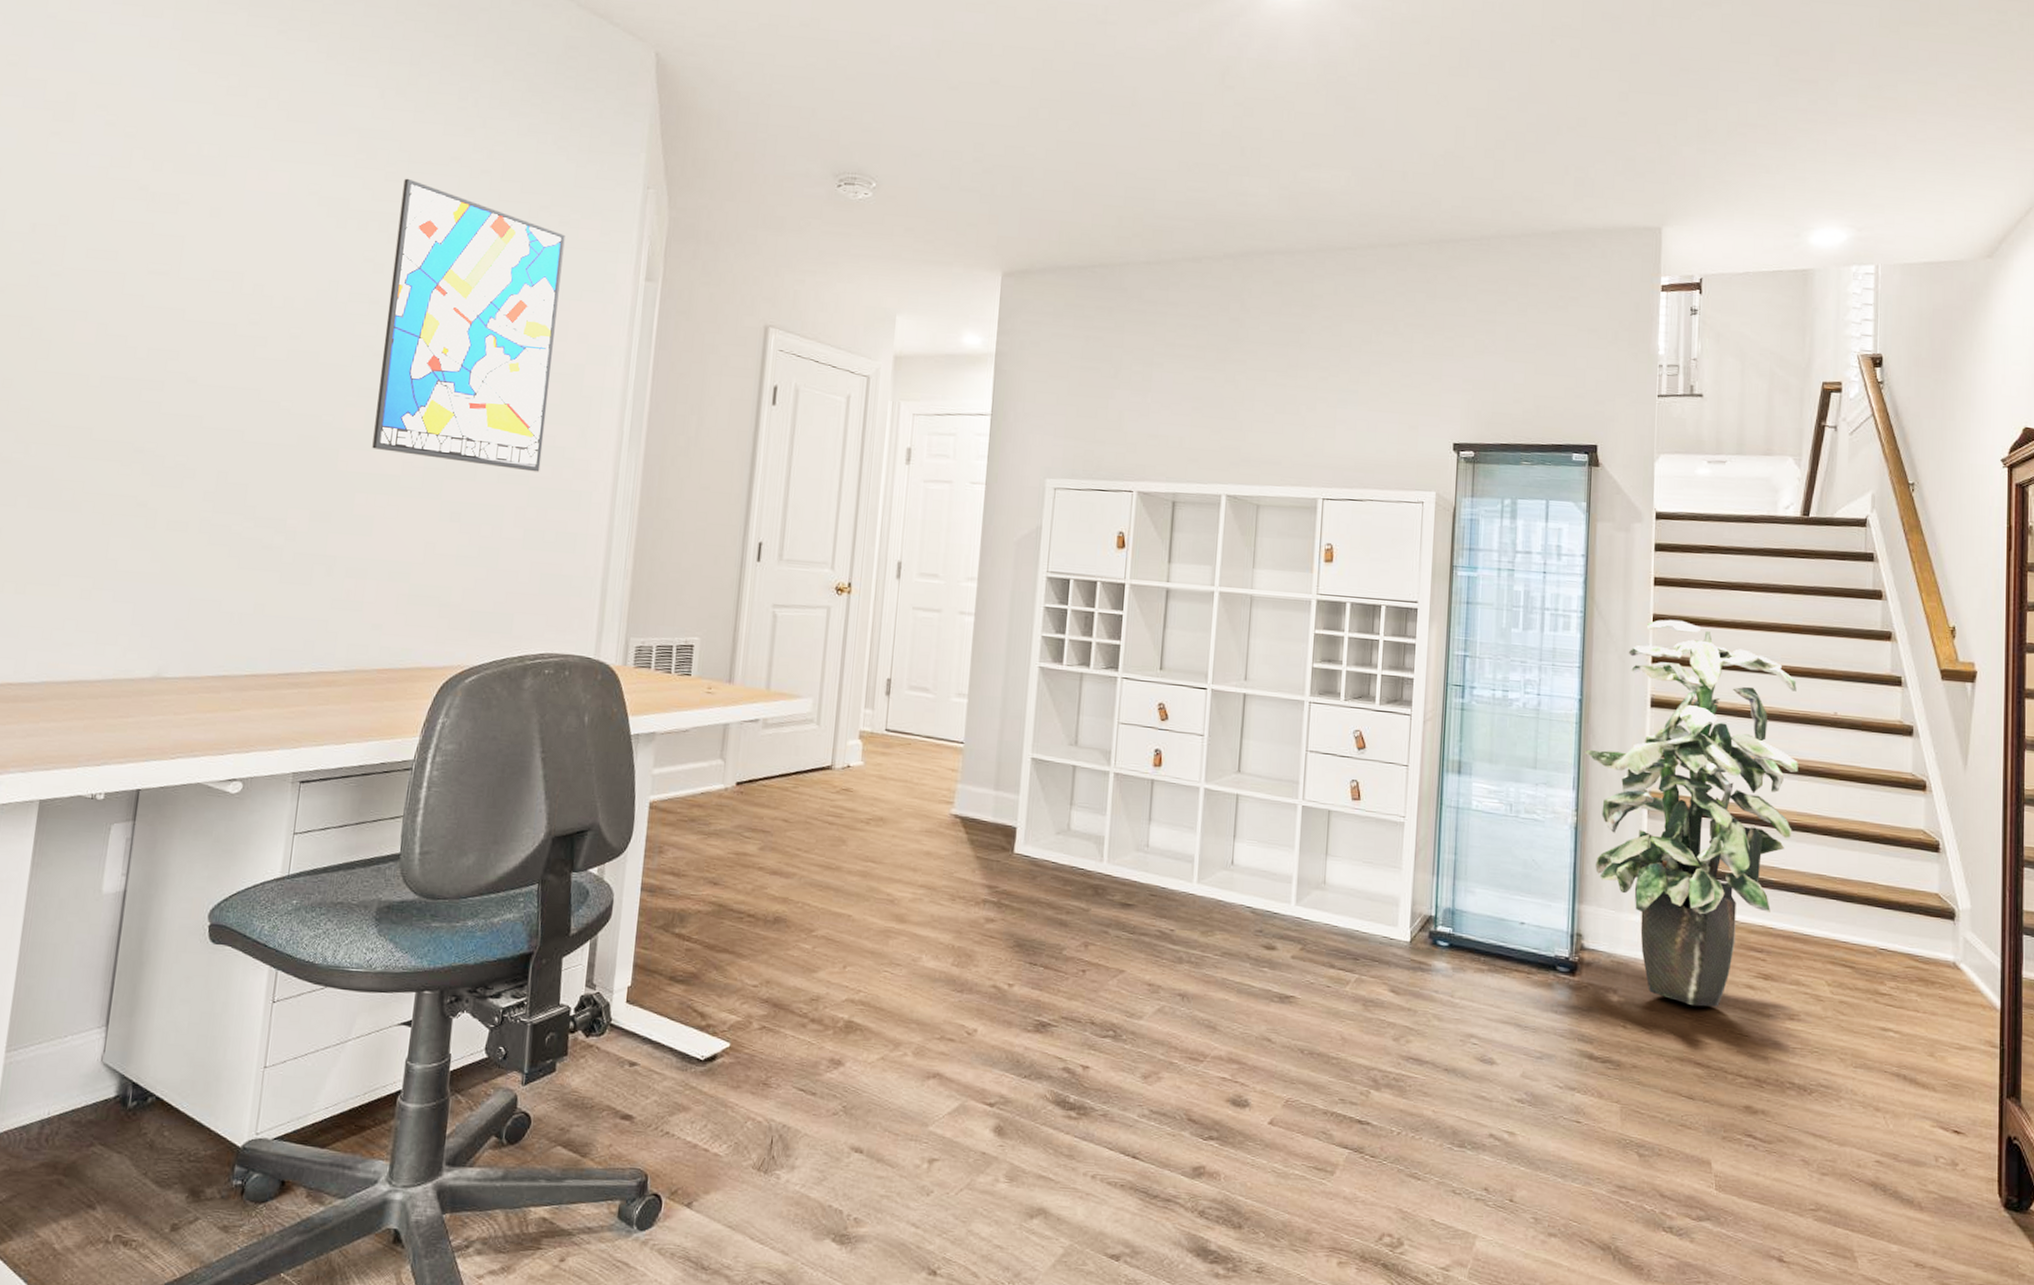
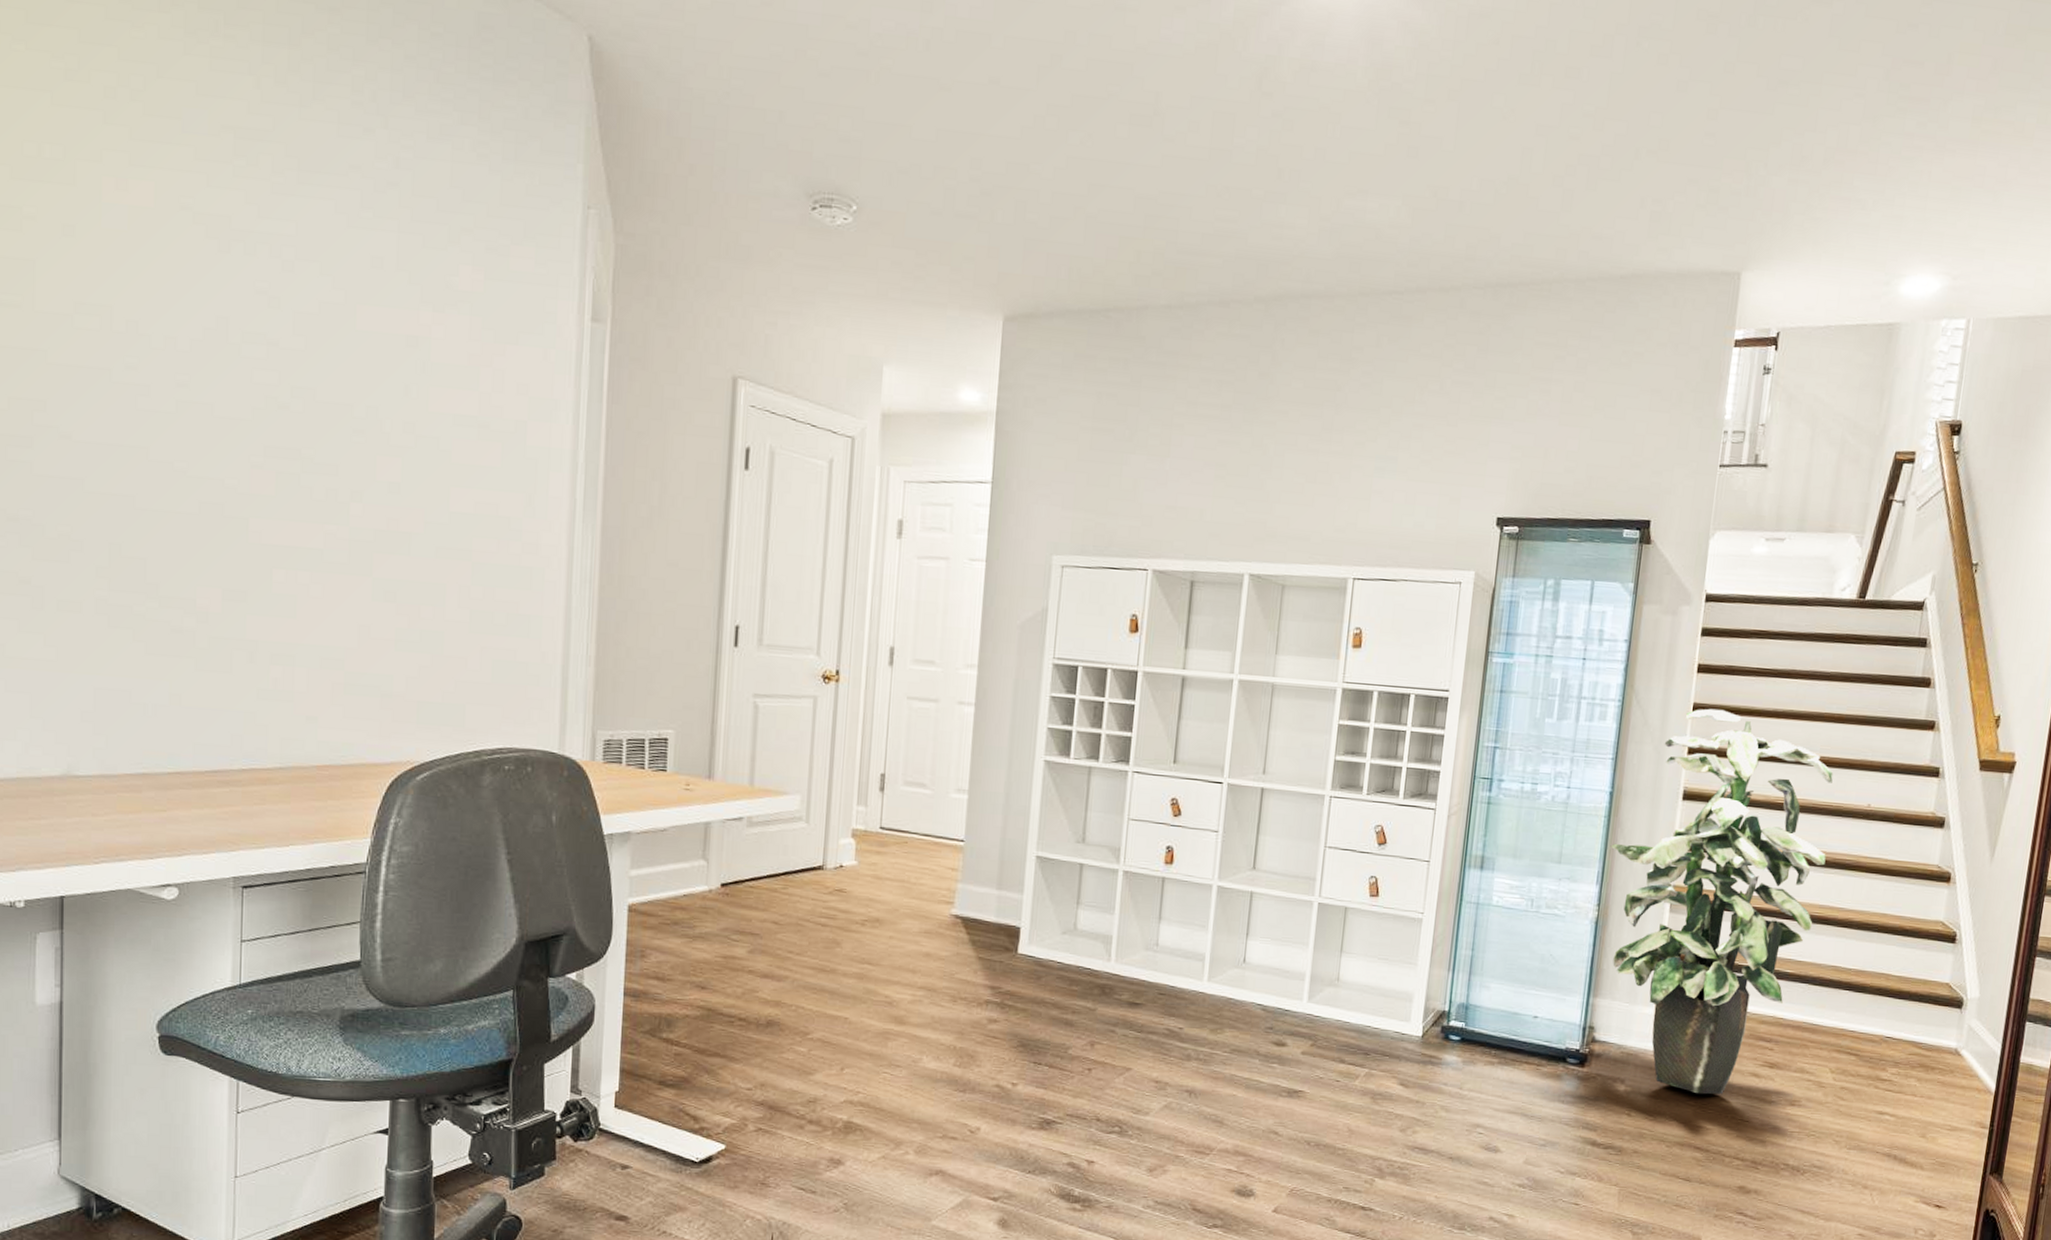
wall art: present [372,178,565,472] -> none [287,191,494,546]

